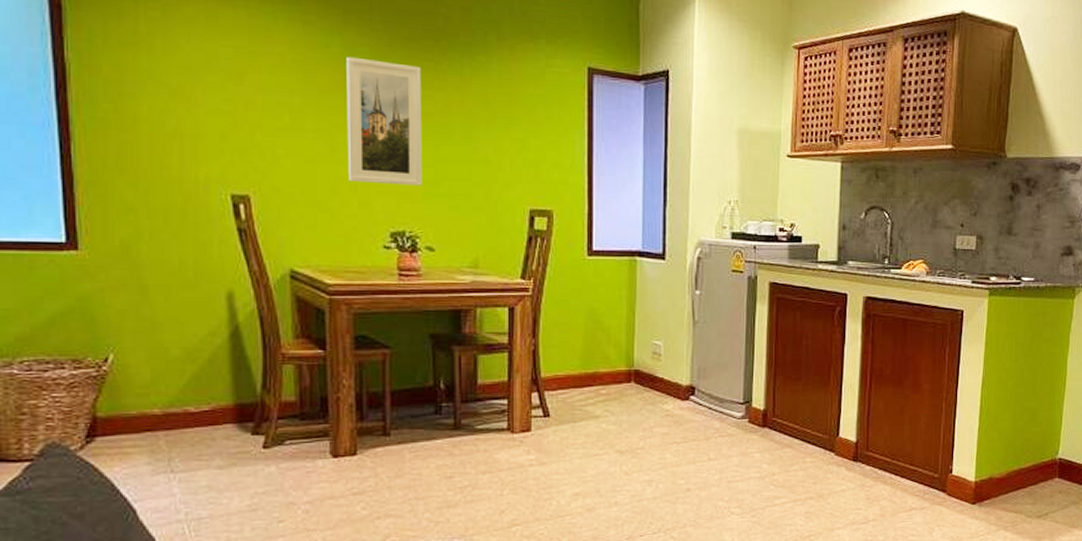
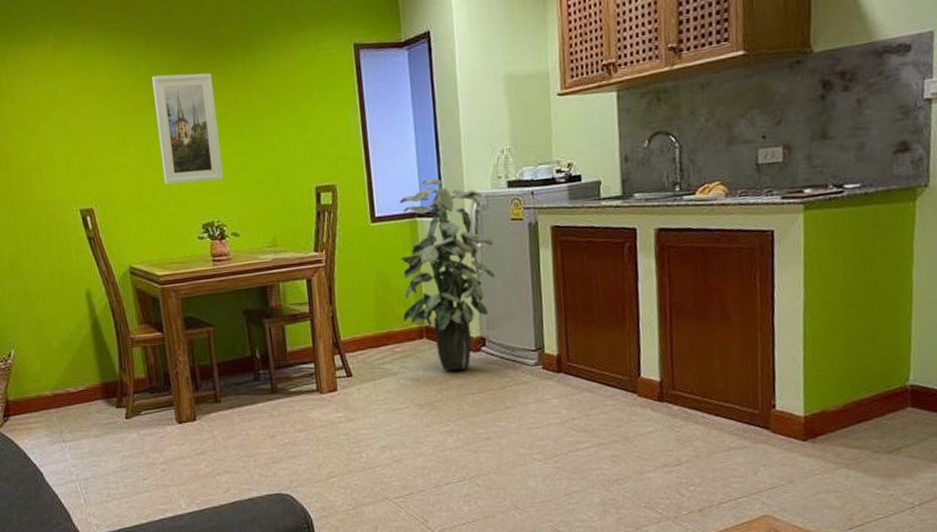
indoor plant: none [611,218,712,418] -> present [399,178,495,371]

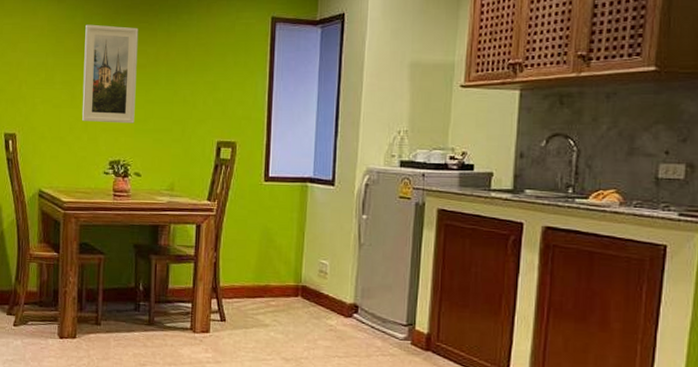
indoor plant: present [399,178,495,371] -> none [281,148,378,332]

